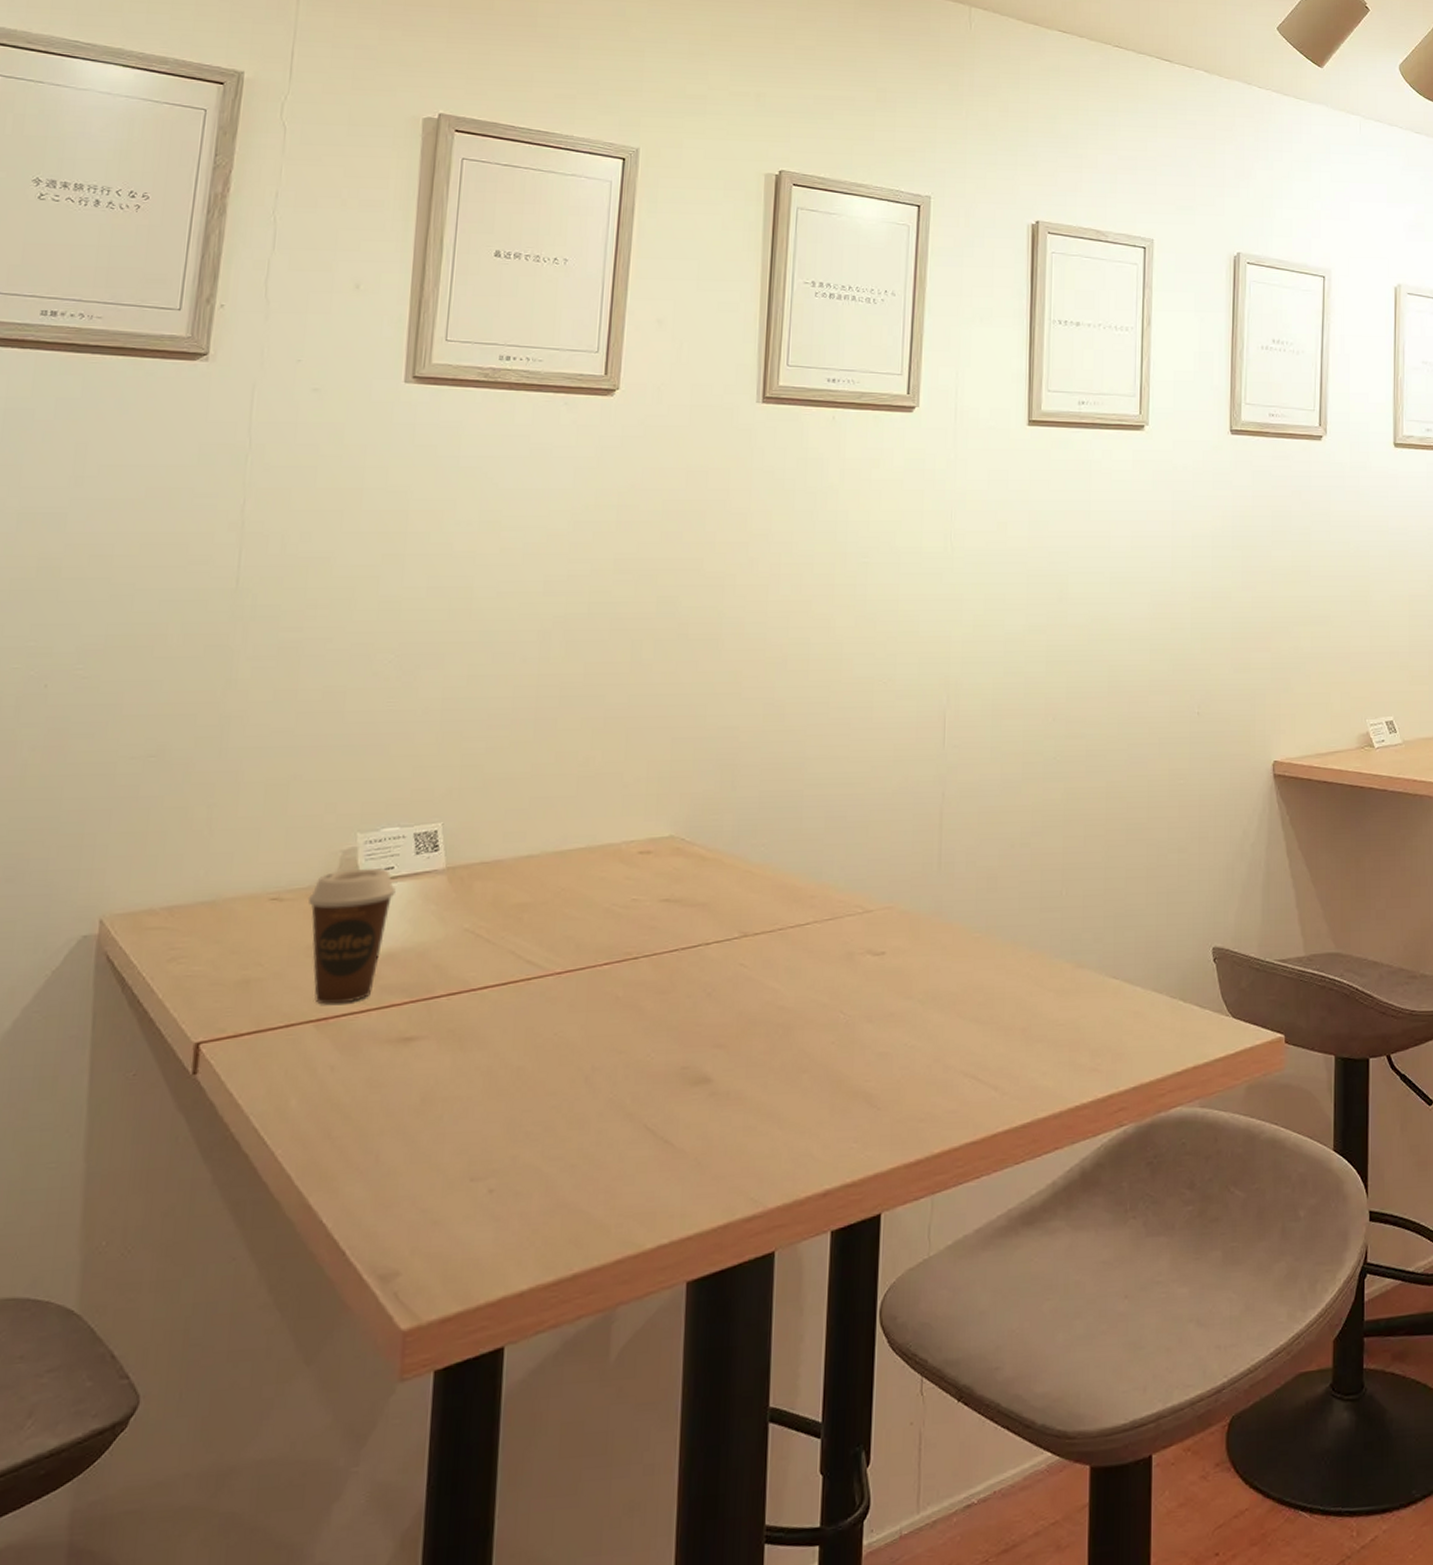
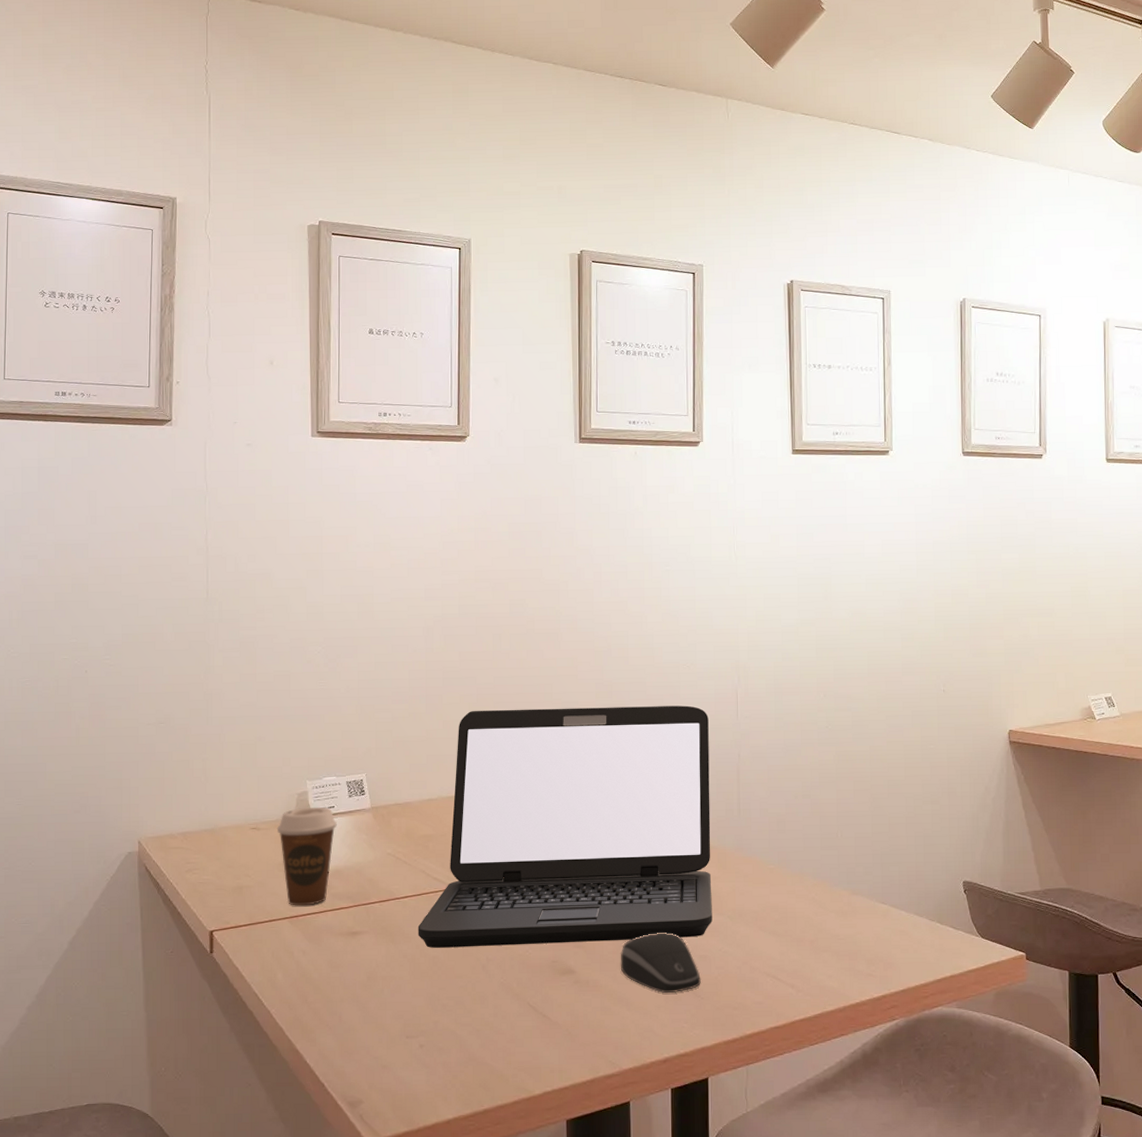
laptop: none [498,732,907,1056] -> present [417,705,712,948]
computer mouse: none [773,1024,880,1104] -> present [620,933,702,993]

